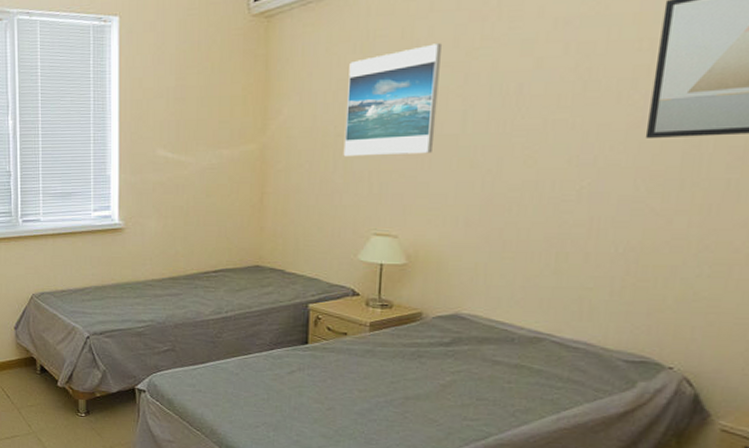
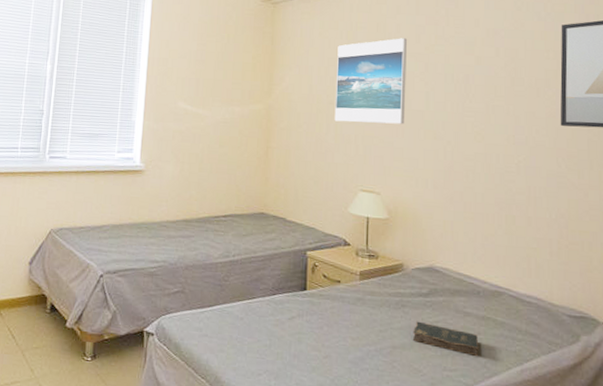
bible: none [428,371,508,405] -> present [412,321,479,356]

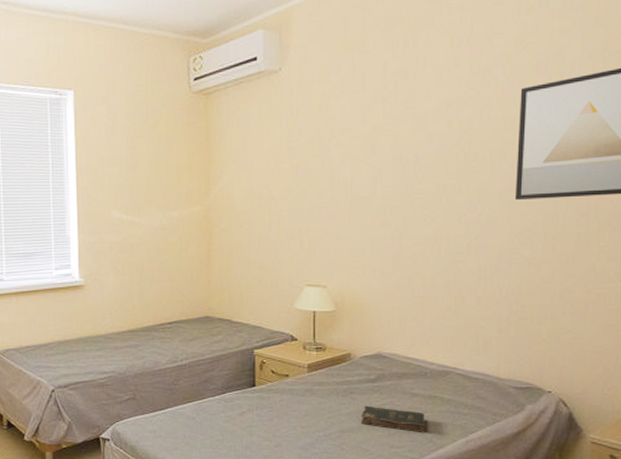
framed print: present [334,38,407,125] -> none [277,120,352,217]

